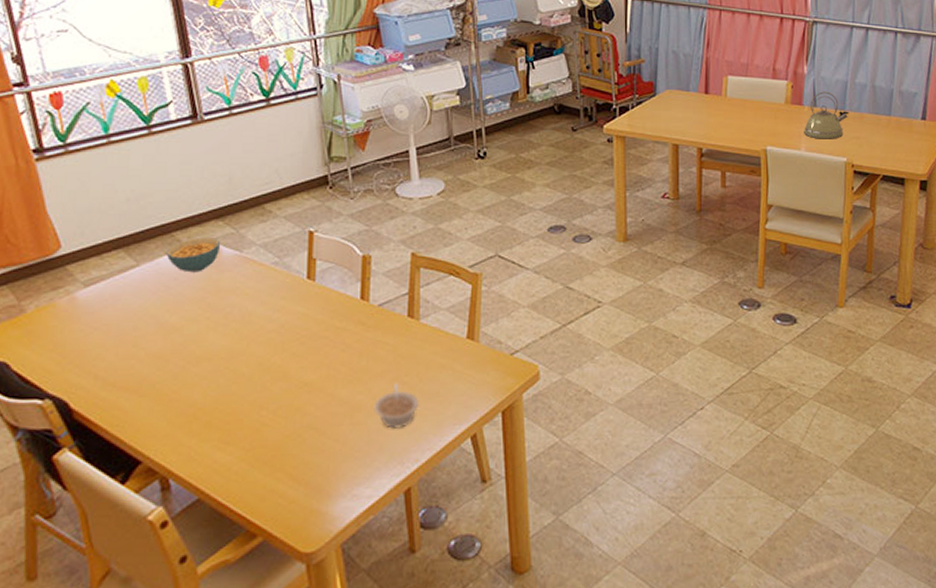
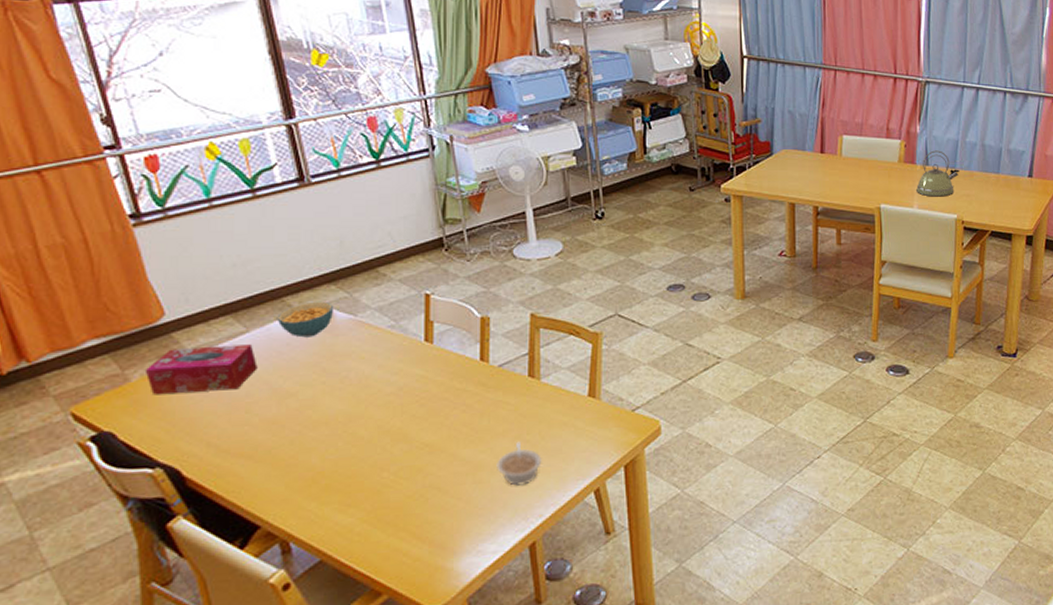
tissue box: none [39,278,146,327] -> present [144,344,258,396]

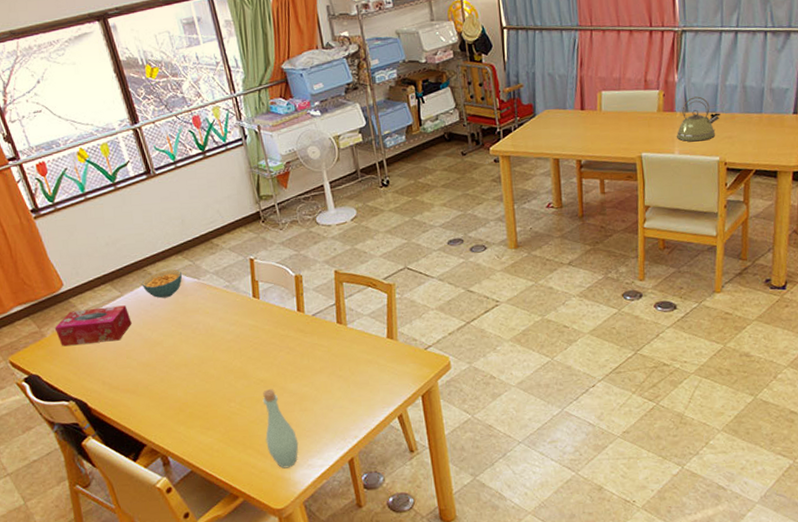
bottle: none [425,455,468,556] -> present [262,389,299,469]
legume: present [497,441,542,486] -> none [317,376,353,413]

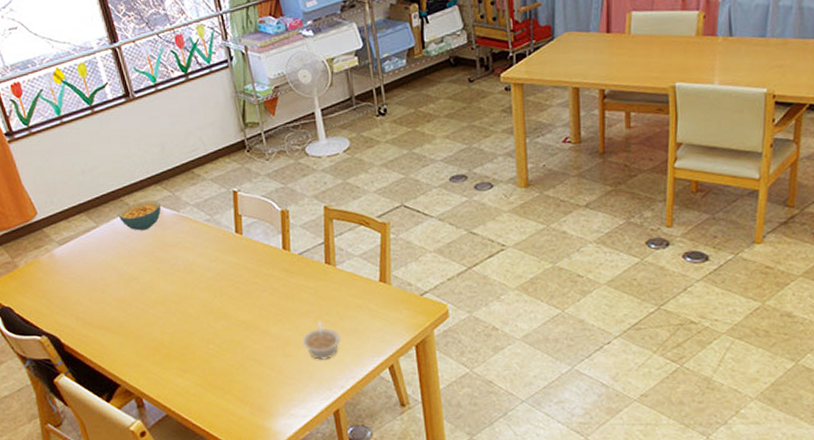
tissue box: present [54,305,132,347] -> none [27,237,107,279]
bottle: present [262,389,299,469] -> none [243,332,281,417]
legume: none [317,376,353,413] -> present [302,321,341,360]
kettle: present [677,96,720,142] -> none [718,18,771,71]

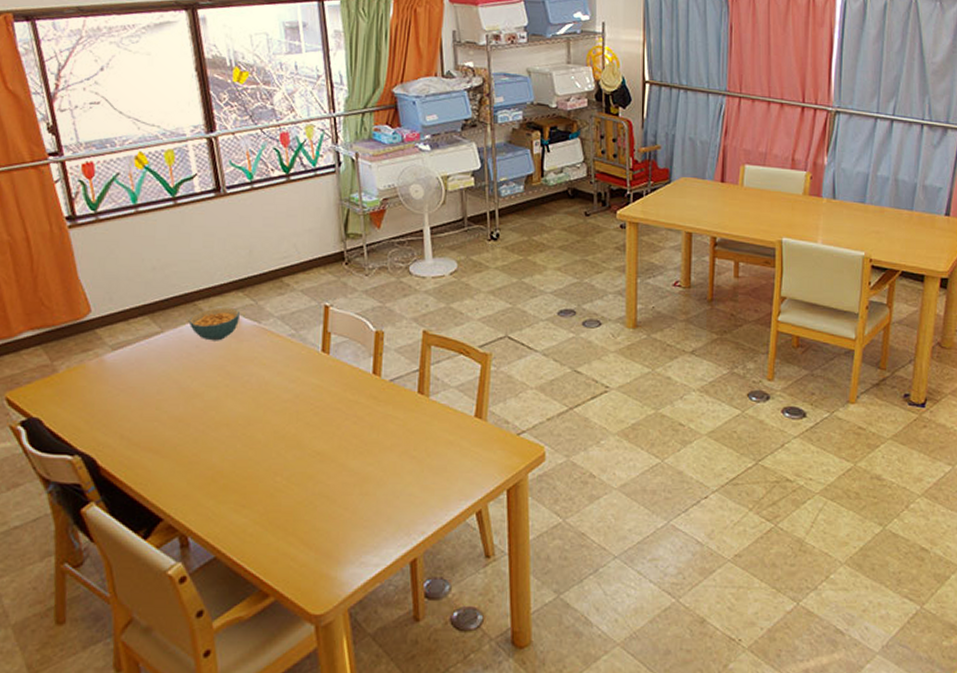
legume: present [302,321,341,360] -> none [383,457,427,501]

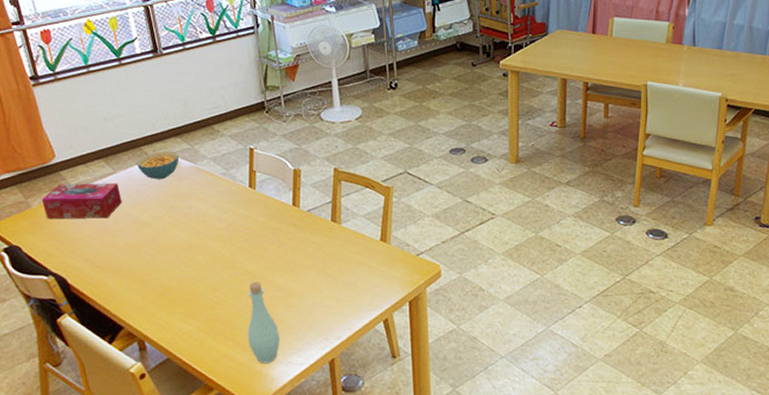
tissue box: none [70,344,169,387] -> present [41,183,122,220]
bottle: none [313,464,353,564] -> present [247,282,280,364]

